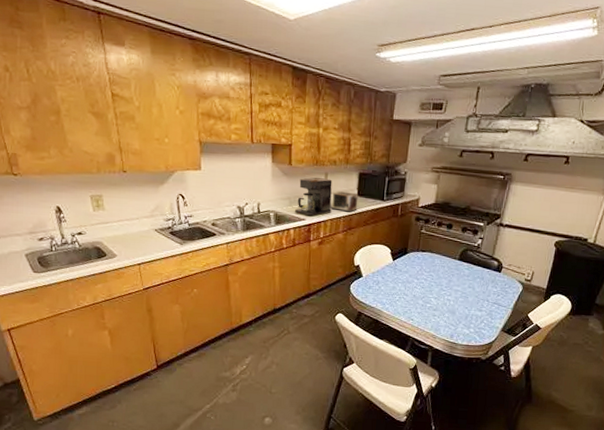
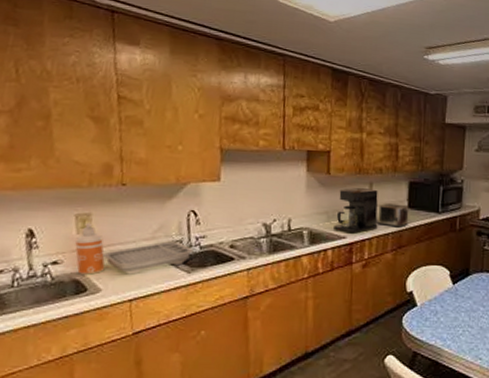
soap dispenser: none [93,202,118,244] -> present [75,223,106,275]
dish rack: none [114,219,184,245] -> present [102,241,194,275]

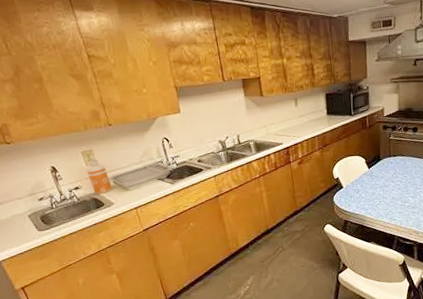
coffee maker: present [334,187,378,234] -> none [272,103,306,141]
toaster: present [377,203,409,228] -> none [303,112,329,131]

